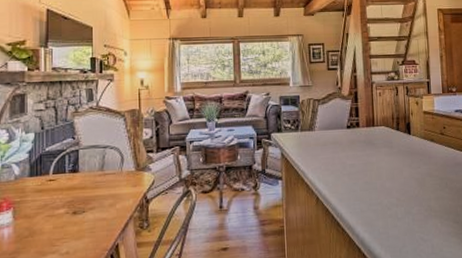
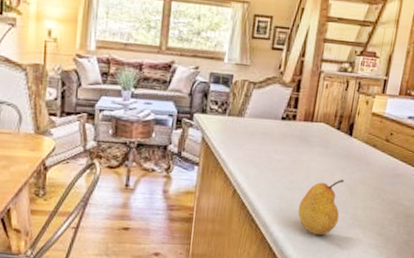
fruit: none [377,175,416,231] -> present [298,180,345,235]

